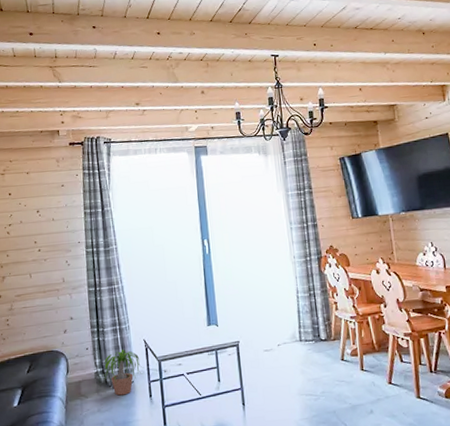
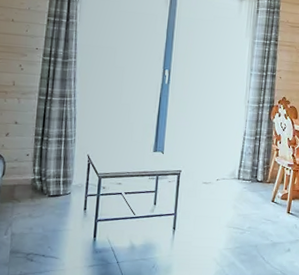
potted plant: present [102,350,144,396] -> none [38,161,84,205]

